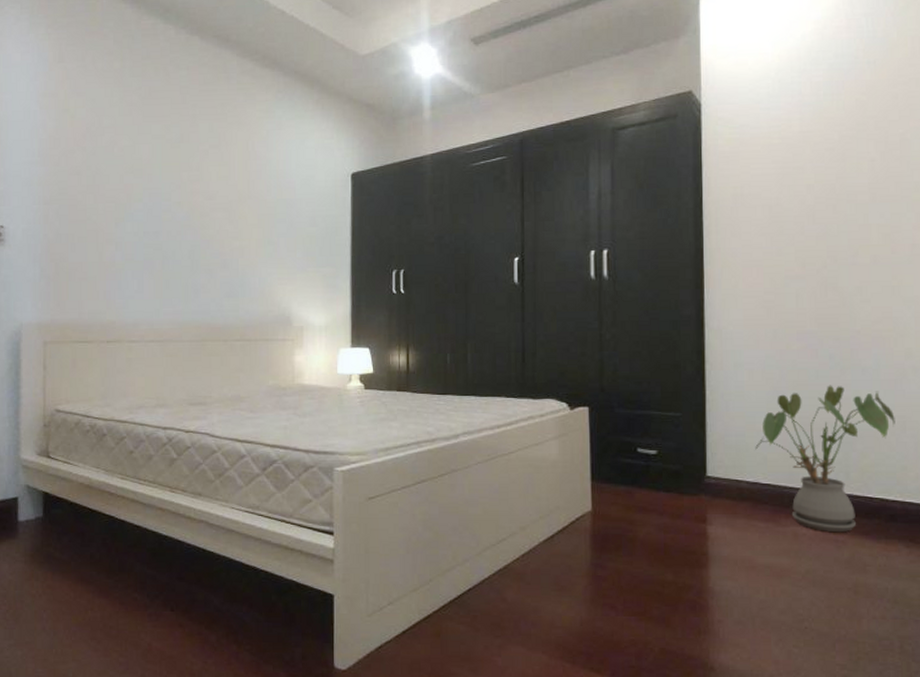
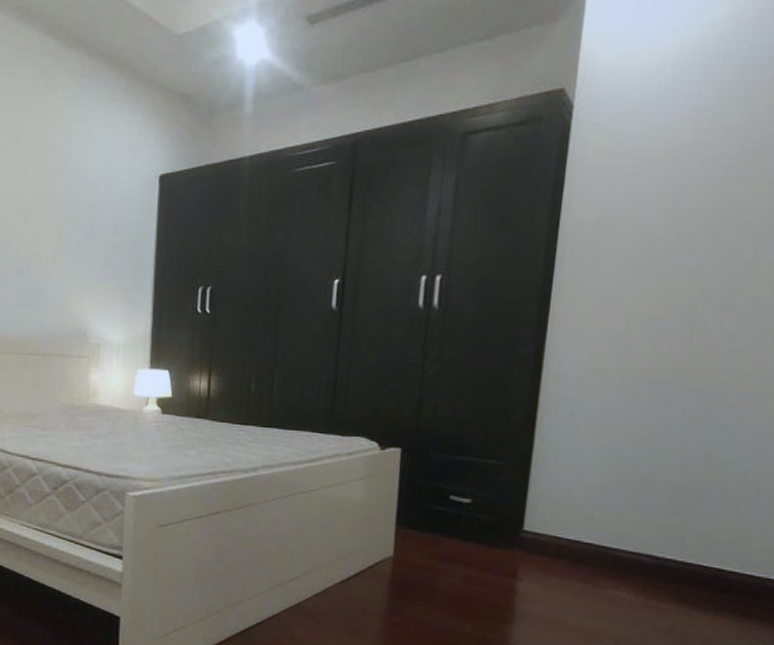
house plant: present [755,385,895,533] -> none [582,442,749,601]

